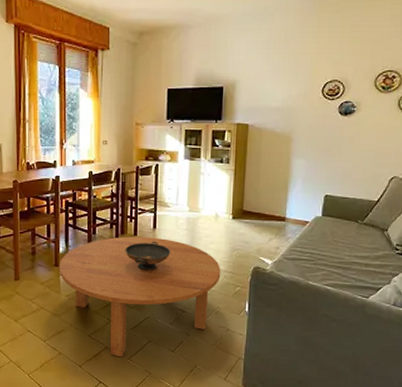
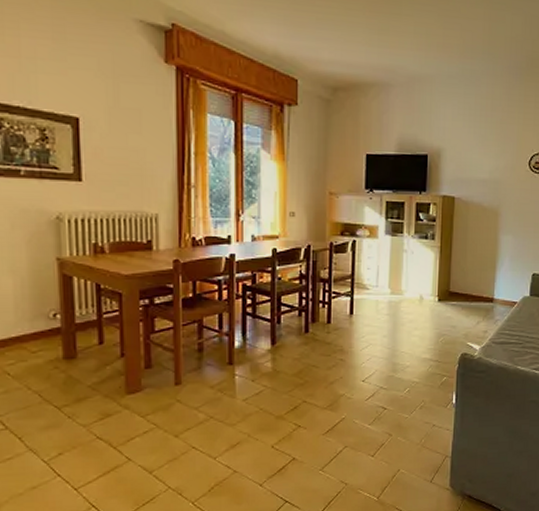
coffee table: present [59,236,221,357] -> none [234,324,426,469]
decorative bowl: present [125,241,171,271] -> none [316,329,370,365]

